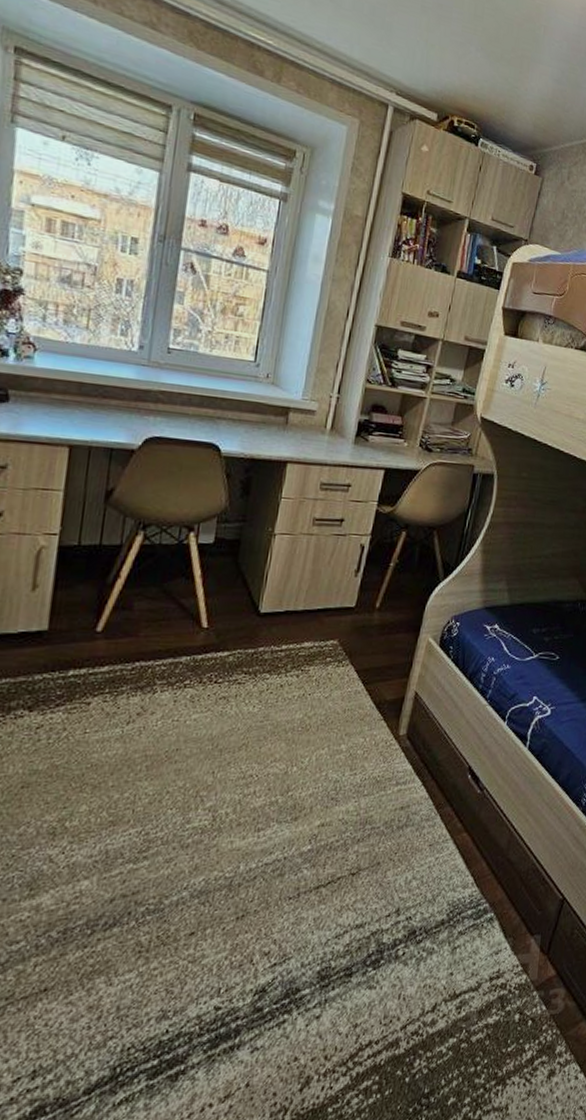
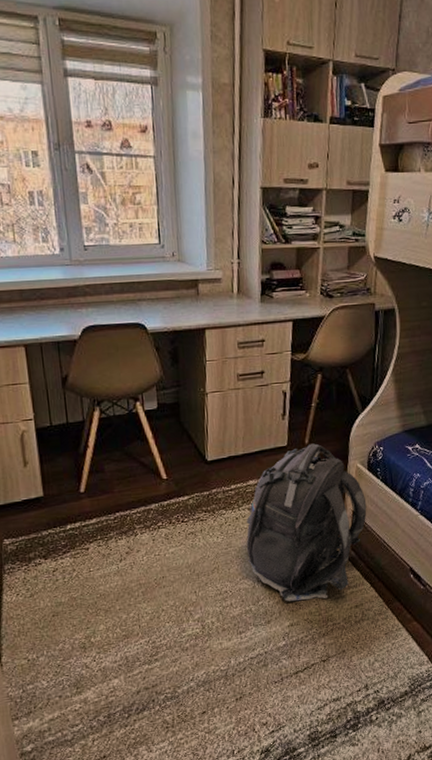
backpack: none [283,608,433,796] -> present [245,443,367,602]

